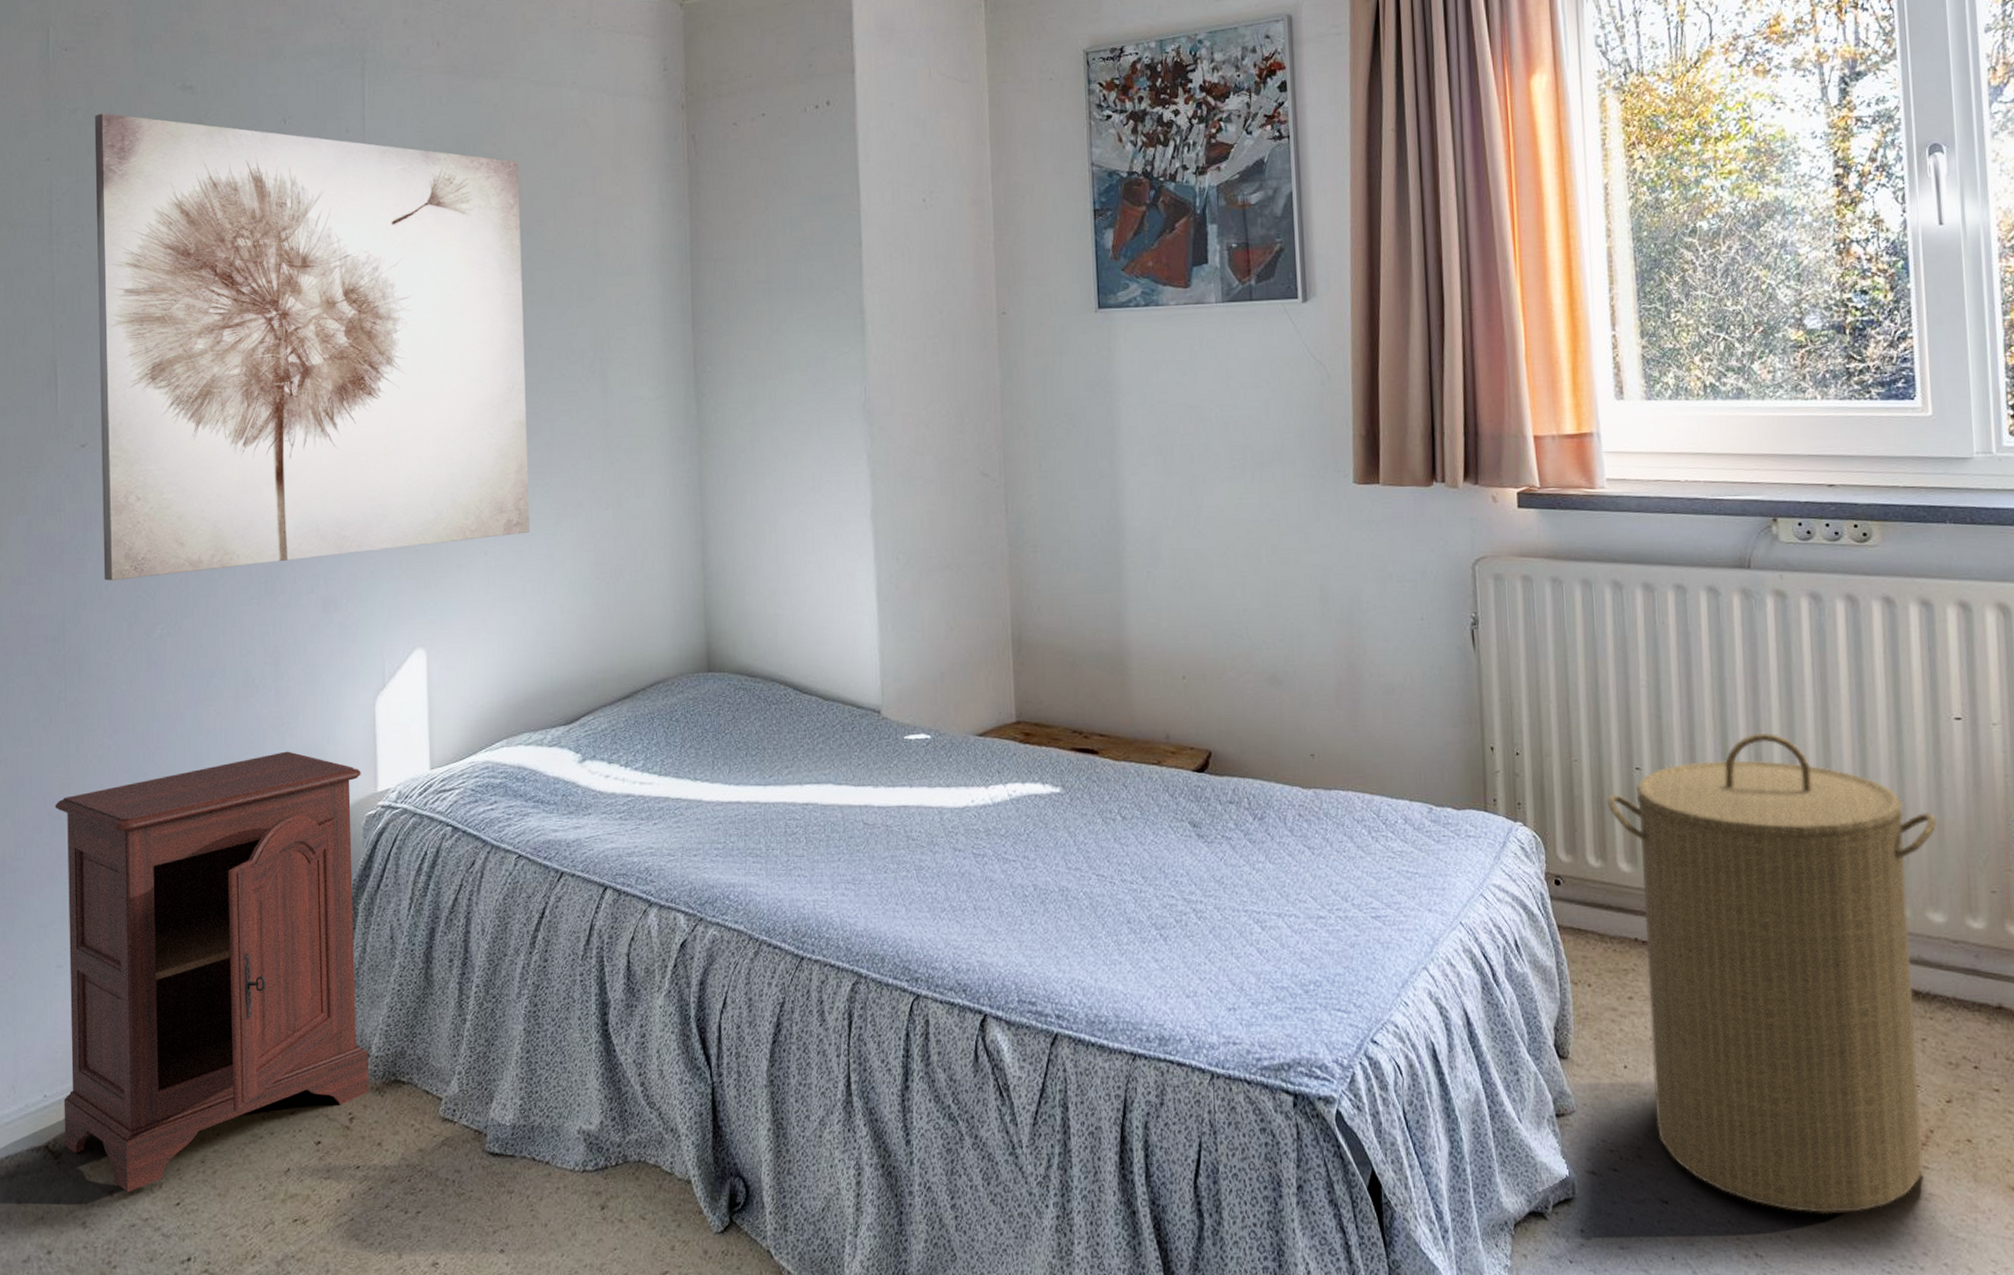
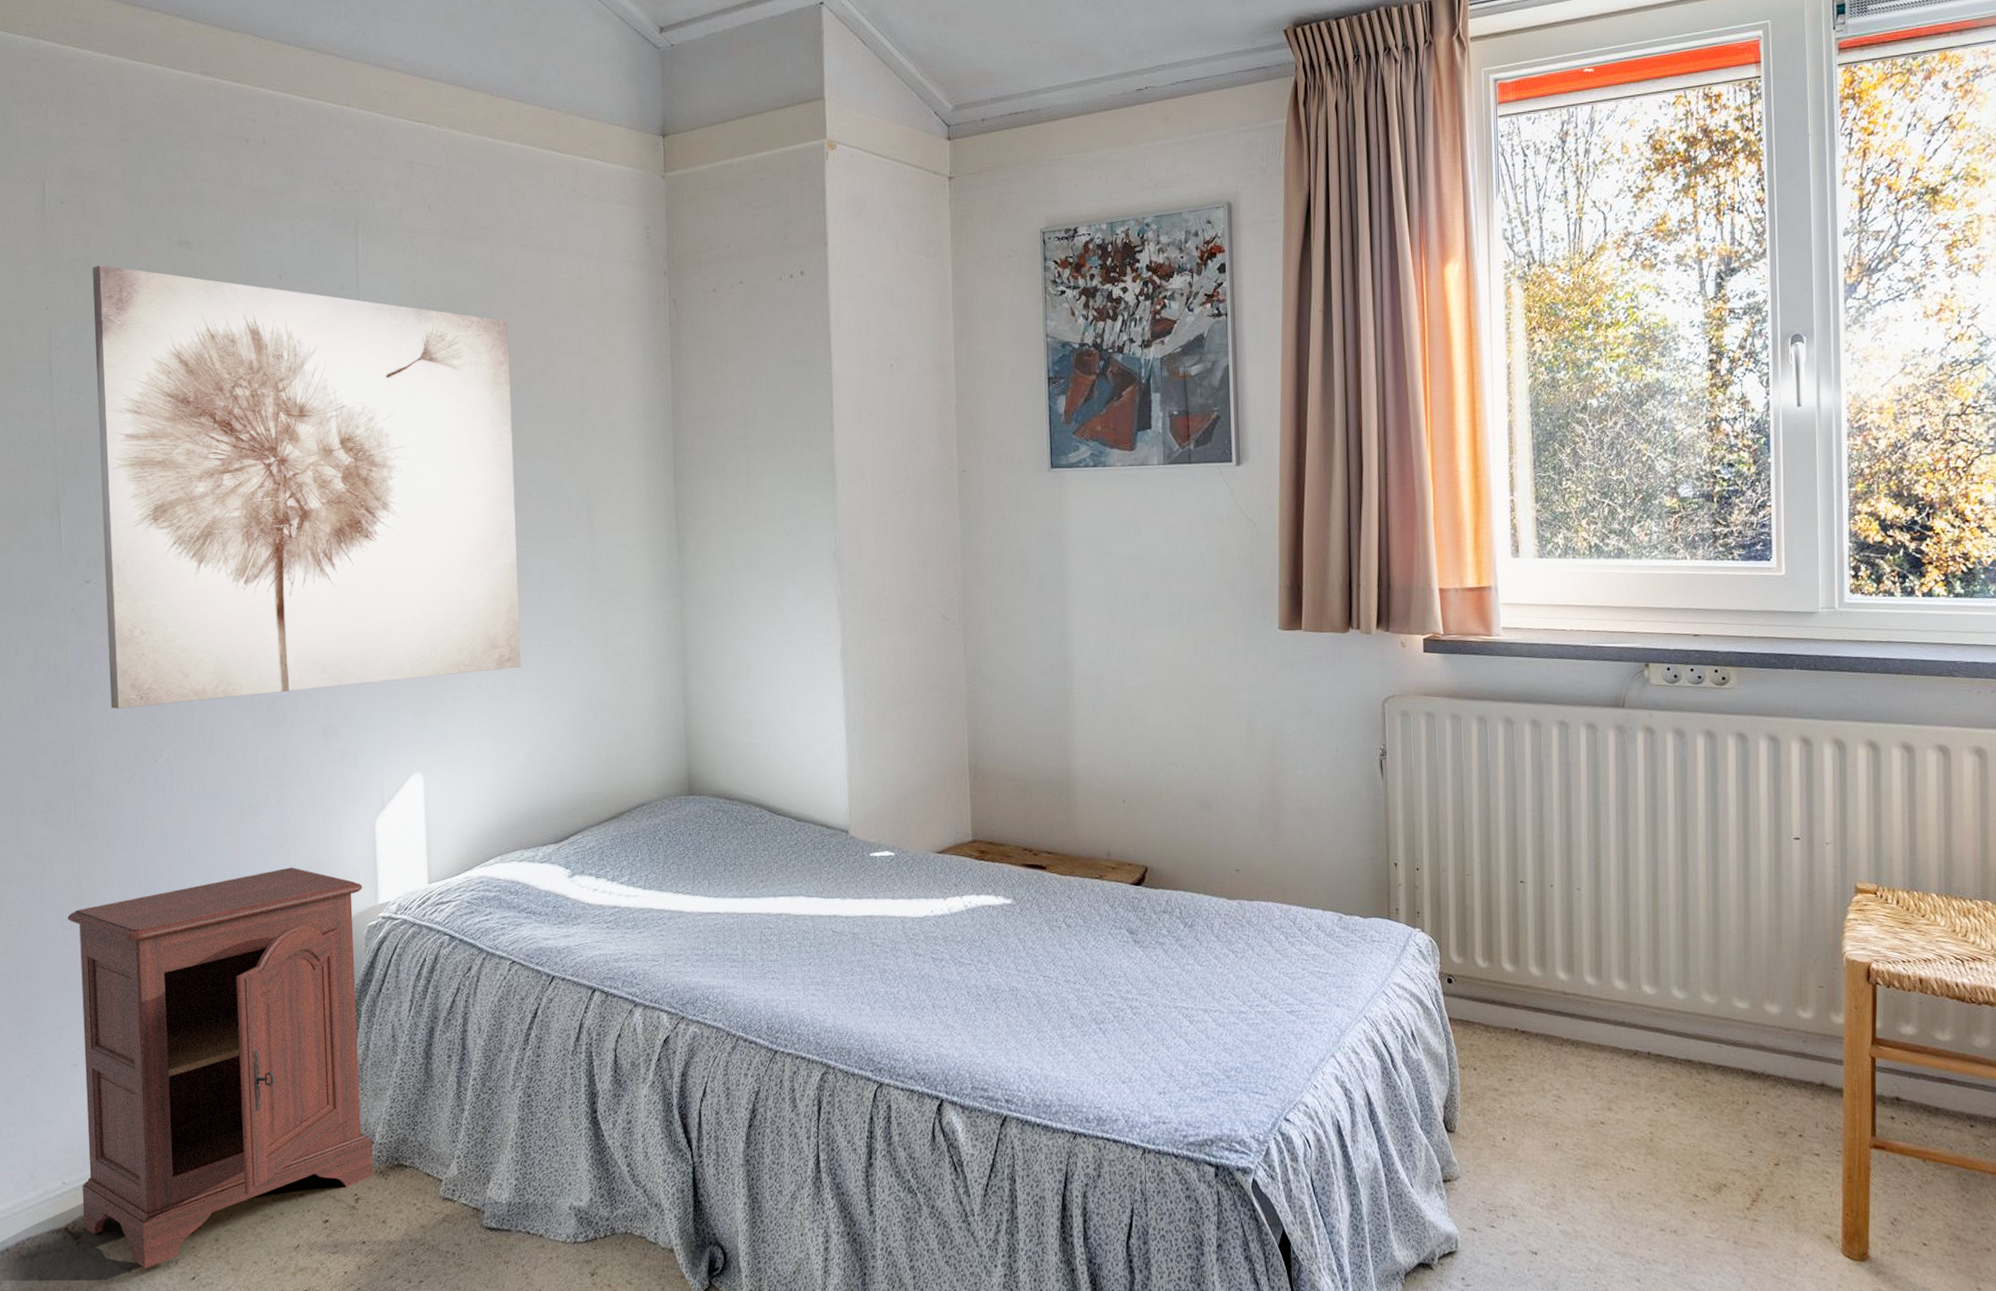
laundry hamper: present [1607,732,1938,1214] -> none [1494,850,1776,1261]

